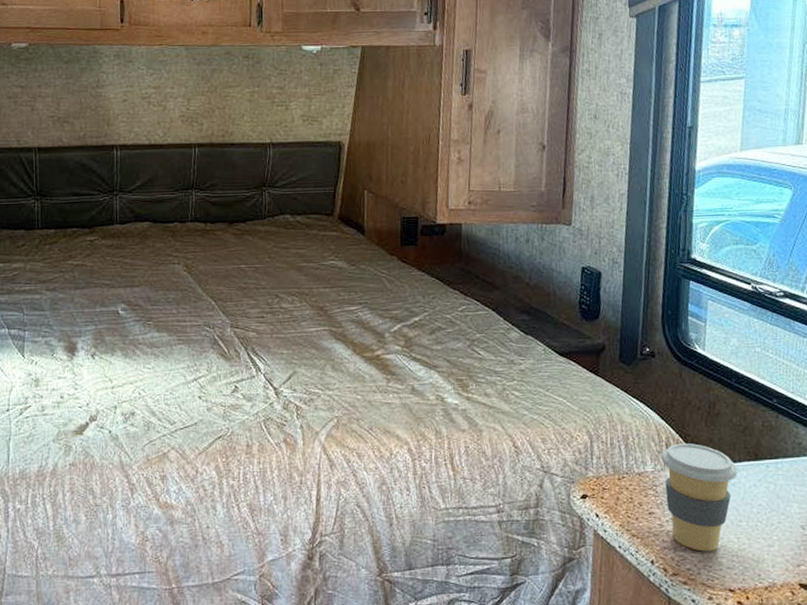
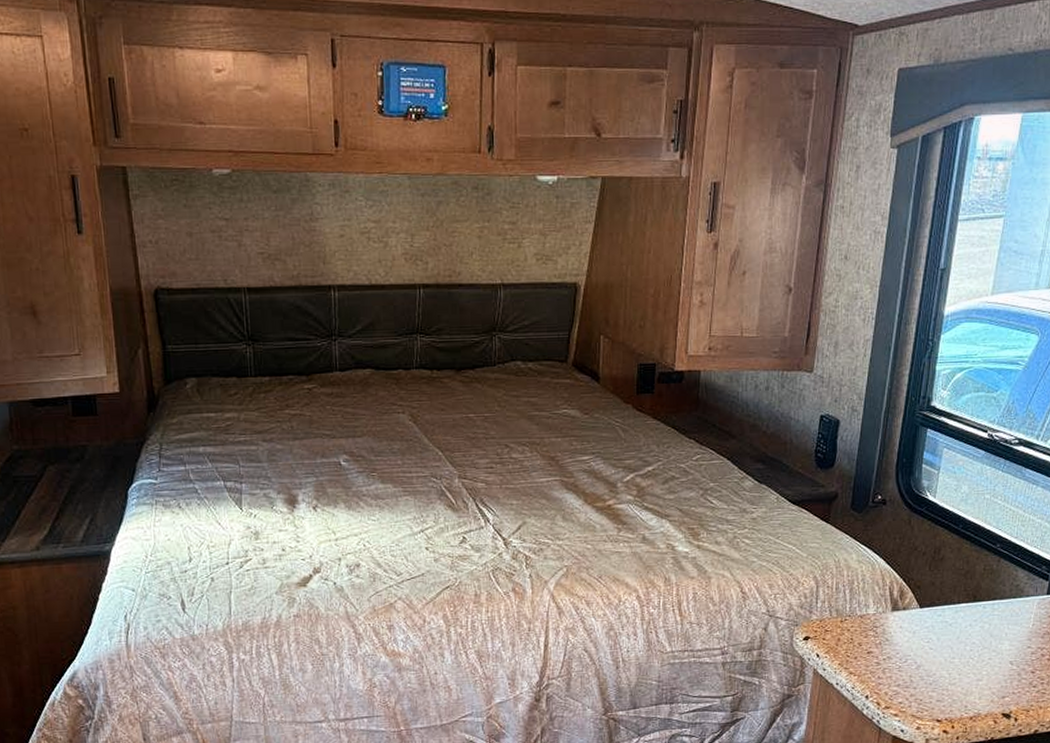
coffee cup: present [661,442,738,552] -> none [884,586,957,687]

